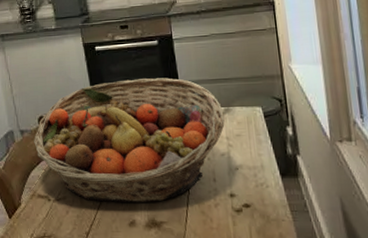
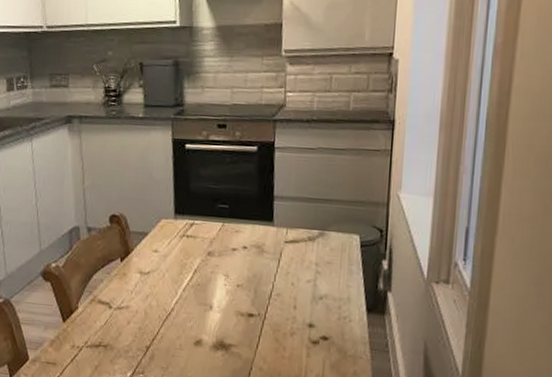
fruit basket: present [34,77,225,203] -> none [101,186,318,323]

